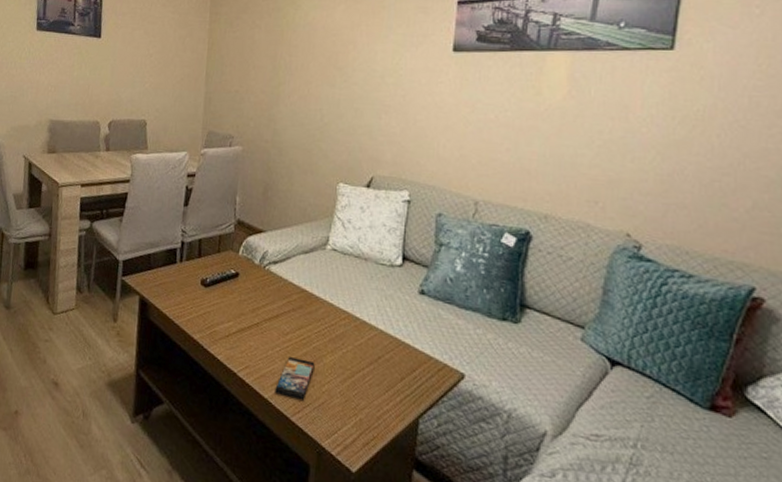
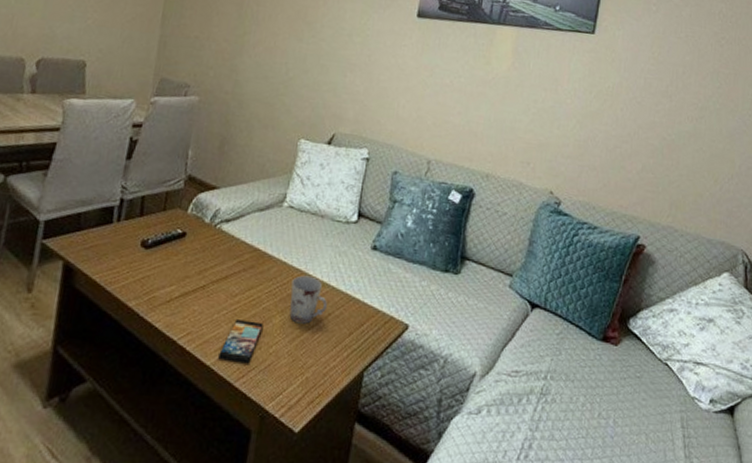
cup: none [339,317,376,366] -> present [289,275,327,324]

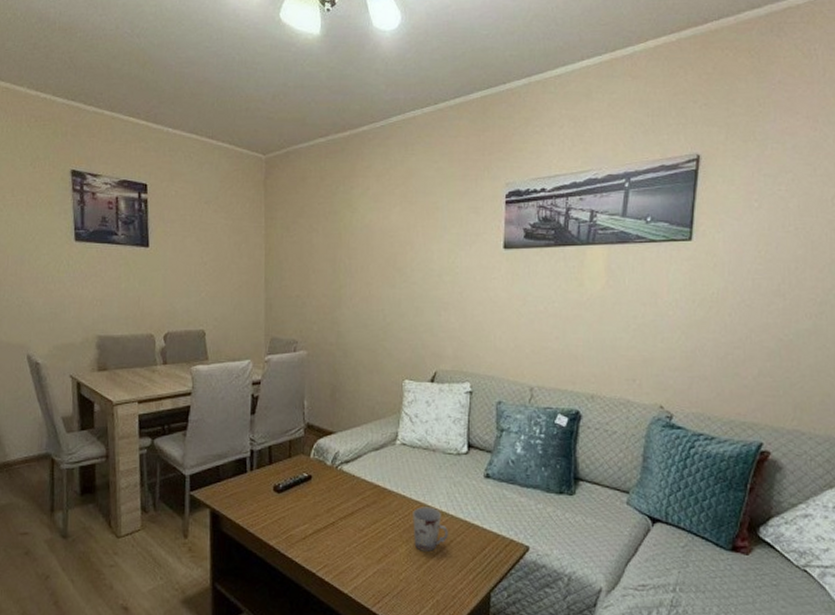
smartphone: present [218,319,264,364] -> none [354,551,391,591]

